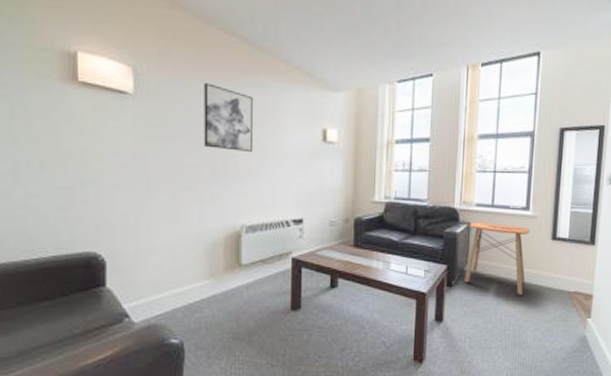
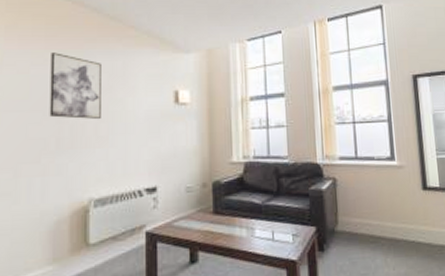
side table: present [464,222,530,295] -> none [334,176,402,255]

